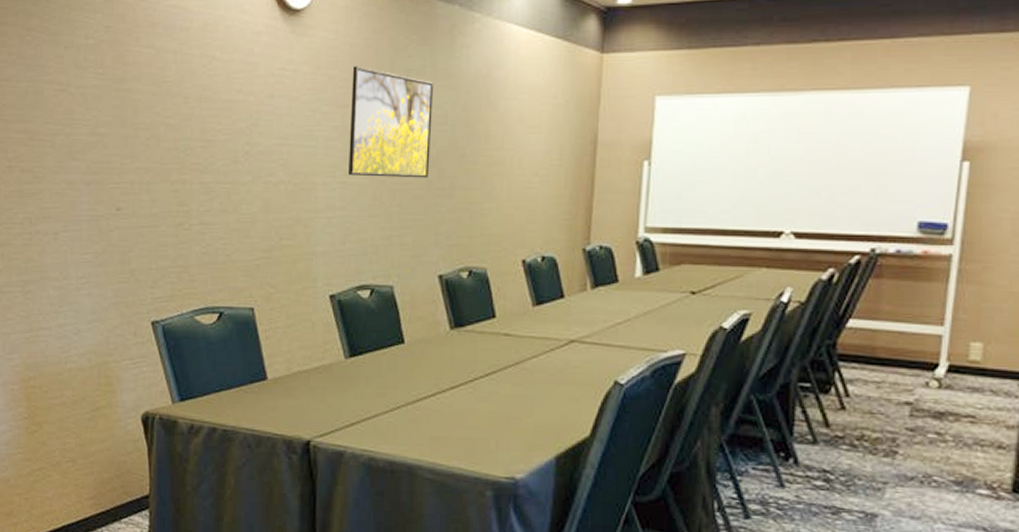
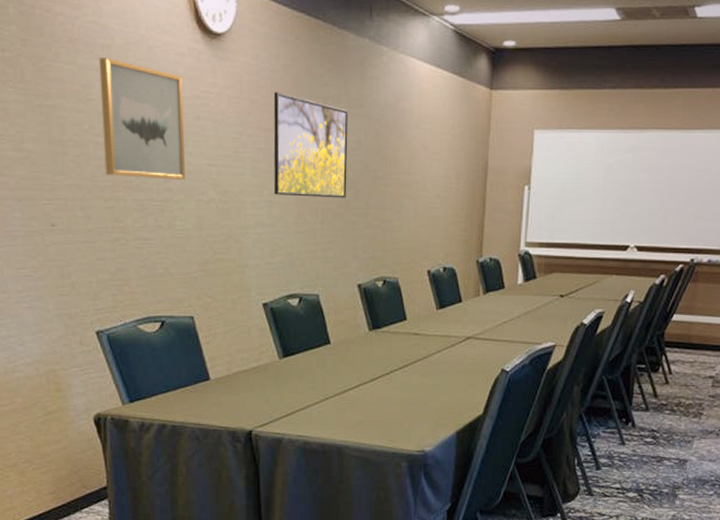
wall art: none [174,40,258,161] -> present [98,58,185,180]

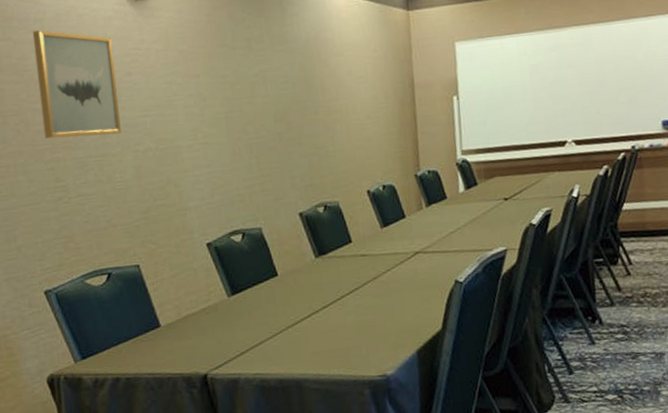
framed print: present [273,92,349,198] -> none [199,40,279,137]

